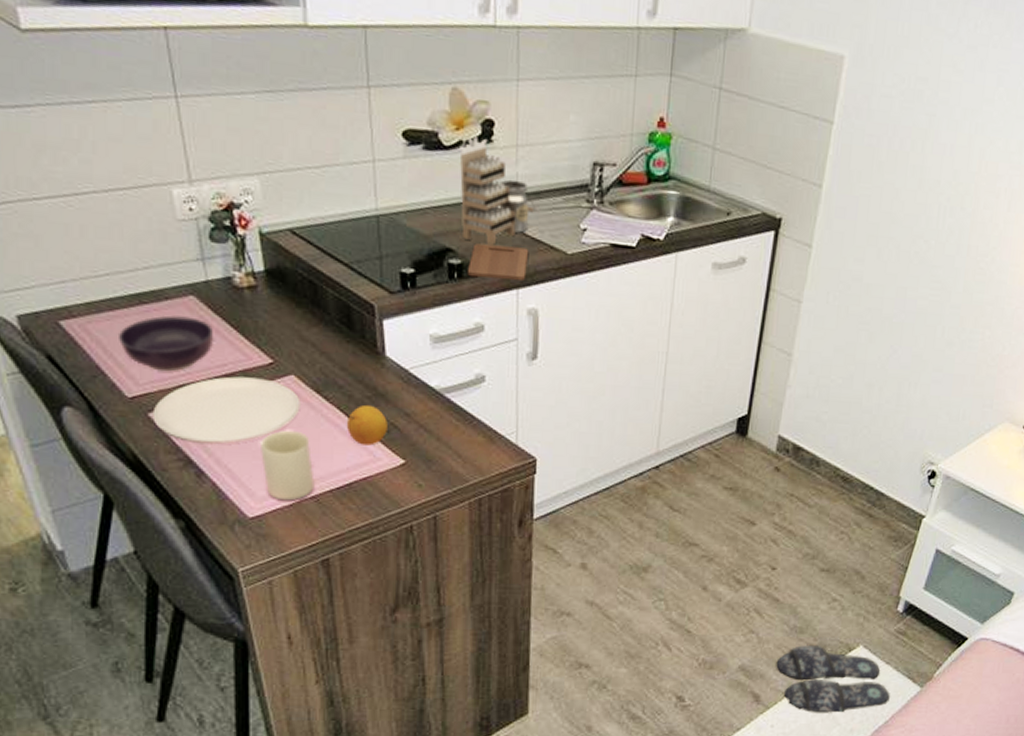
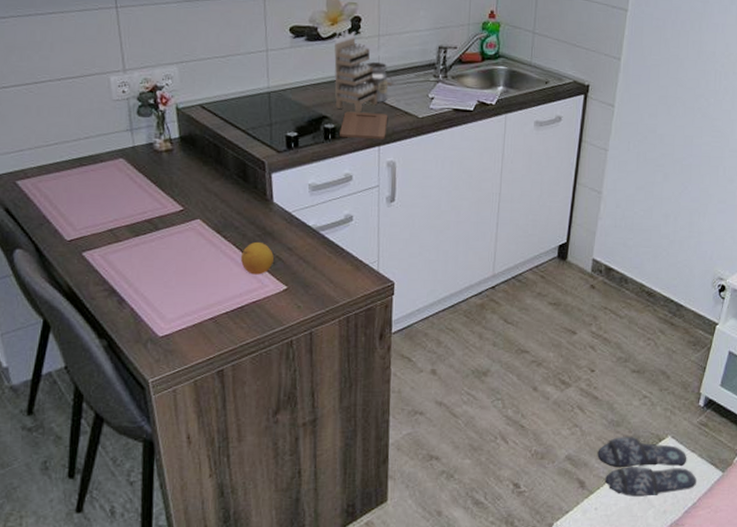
bowl: present [119,315,213,372] -> none [62,174,137,219]
plate: present [152,376,301,445] -> none [85,221,204,277]
mug: present [261,430,315,501] -> none [171,264,214,322]

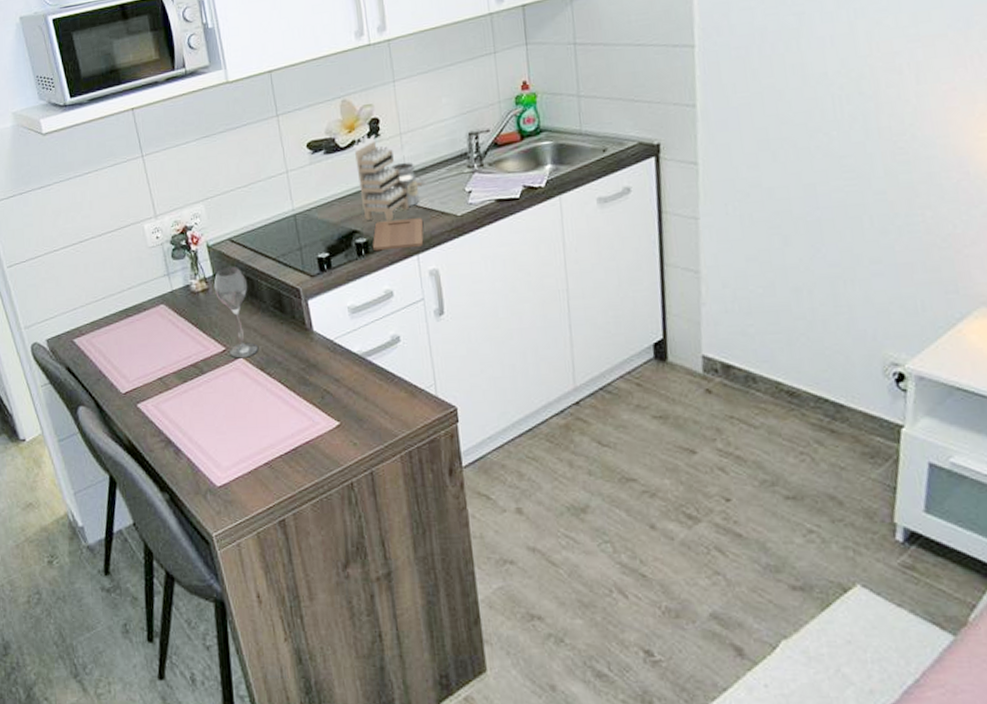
wineglass: none [178,132,218,220] -> present [213,267,259,359]
fruit: present [240,241,274,275] -> none [287,375,322,412]
slippers: present [597,436,697,498] -> none [754,585,915,671]

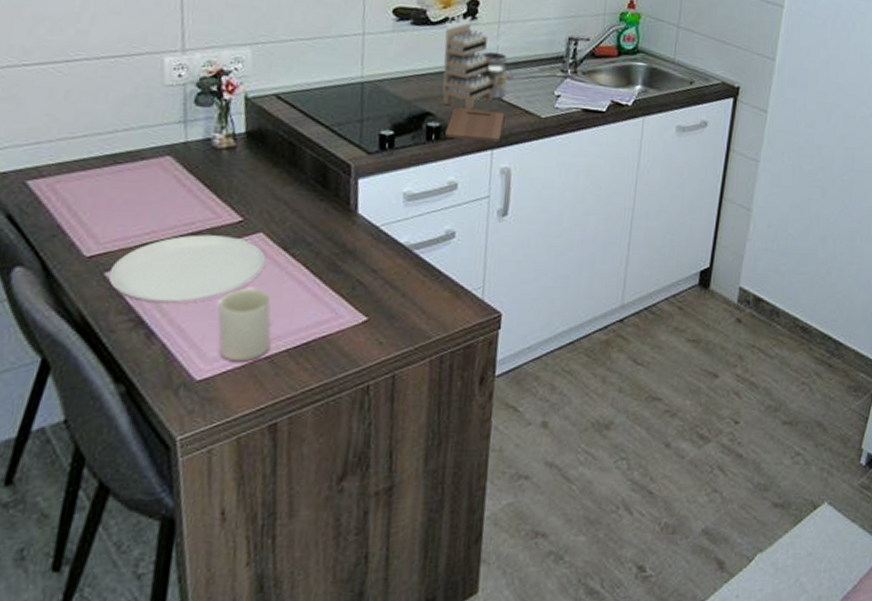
plate: none [140,364,250,426] -> present [108,234,266,305]
wineglass: present [213,267,259,359] -> none [242,126,289,234]
mug: none [221,405,267,469] -> present [218,288,272,362]

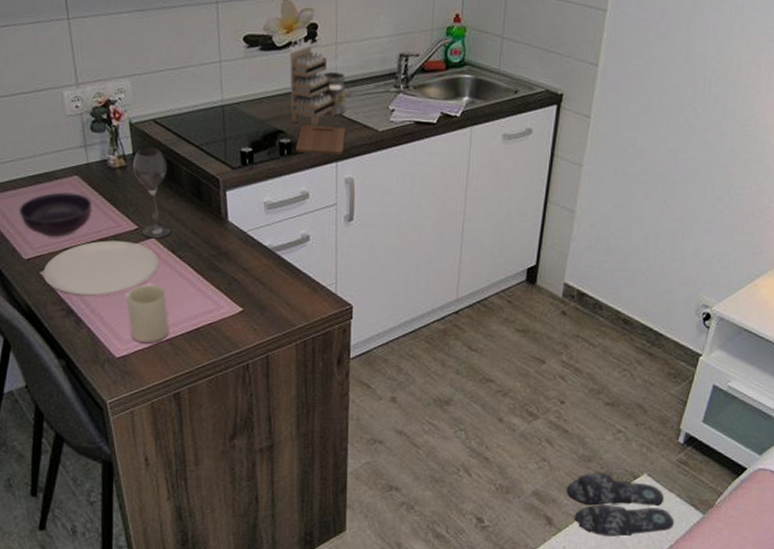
bowl: none [86,175,185,231] -> present [19,192,91,238]
wineglass: none [242,126,289,234] -> present [132,148,172,239]
slippers: none [740,503,858,581] -> present [566,472,675,537]

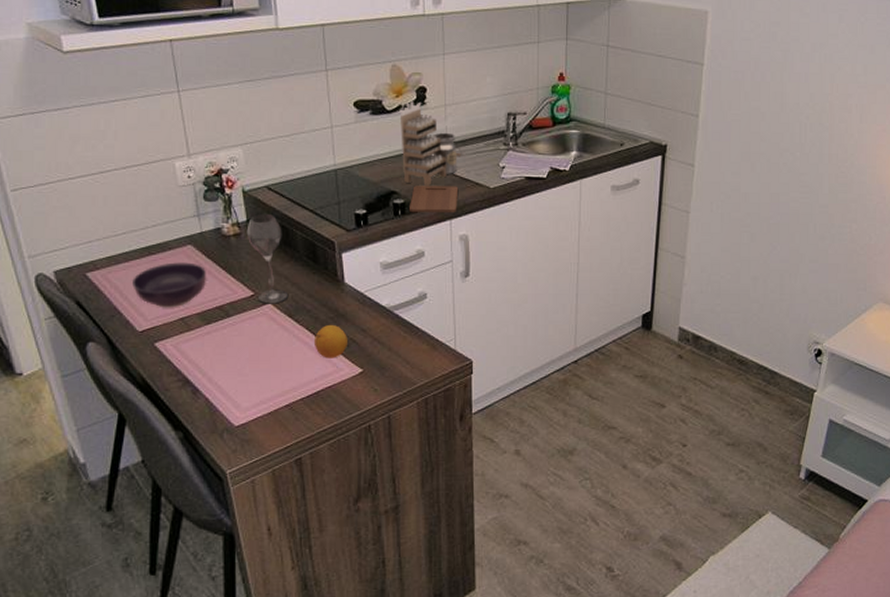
plate: present [43,240,159,297] -> none [158,308,276,366]
mug: present [127,284,169,343] -> none [244,350,289,410]
fruit: none [195,261,229,296] -> present [313,324,347,359]
slippers: present [566,472,675,537] -> none [694,513,802,579]

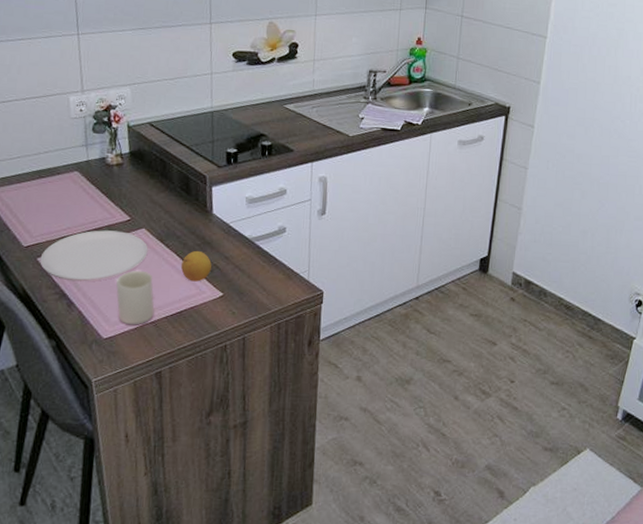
bowl: present [132,262,206,308] -> none [22,186,89,227]
plate: none [158,308,276,366] -> present [40,230,148,282]
mug: none [244,350,289,410] -> present [116,270,155,325]
wineglass: present [246,214,289,304] -> none [128,147,162,229]
spice rack: present [399,101,463,186] -> none [272,55,327,131]
cutting board: present [410,186,459,213] -> none [276,130,321,157]

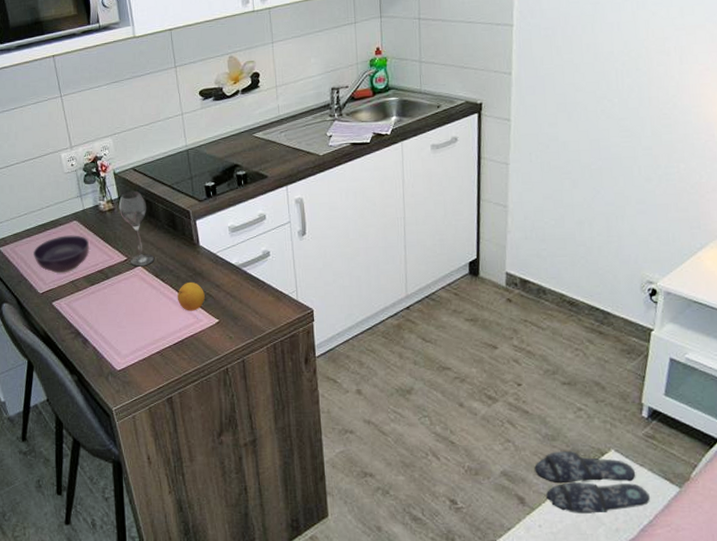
bowl: none [22,186,89,227] -> present [33,235,89,274]
plate: present [40,230,148,282] -> none [55,271,146,321]
mug: present [116,270,155,325] -> none [122,305,159,356]
wineglass: none [128,147,162,229] -> present [118,191,155,267]
slippers: none [517,447,616,510] -> present [534,450,651,515]

